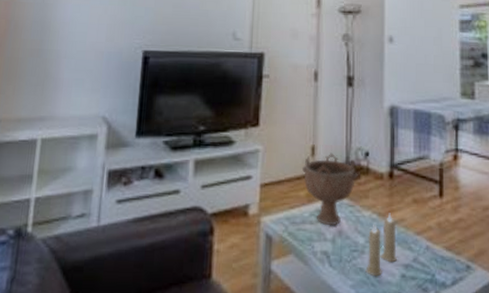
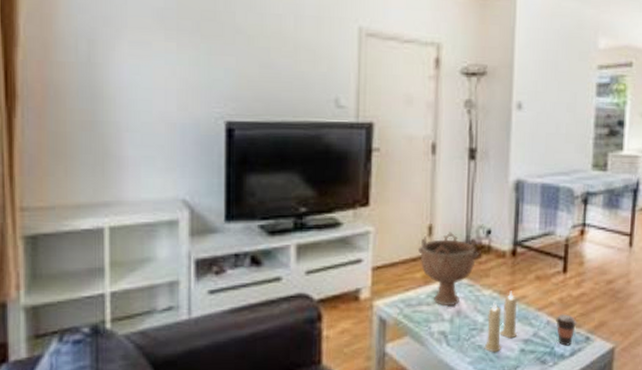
coffee cup: none [435,239,457,274] -> present [556,313,577,346]

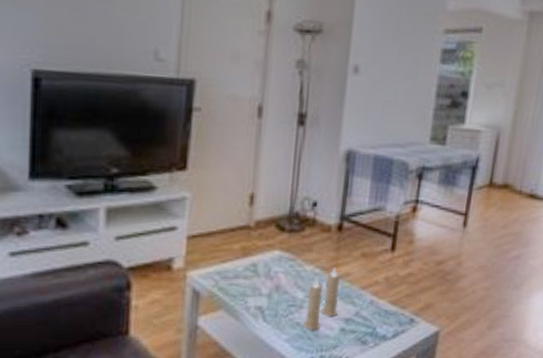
decorative bowl: present [417,232,479,307] -> none [237,202,302,281]
coffee cup: present [556,313,577,346] -> none [380,293,402,327]

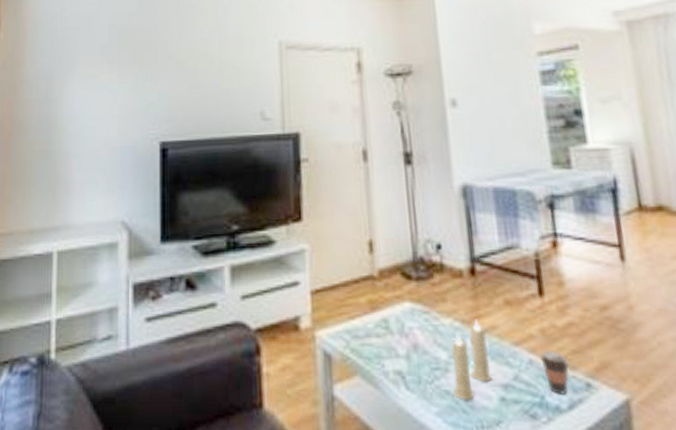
coffee cup: none [380,293,402,327] -> present [540,349,570,395]

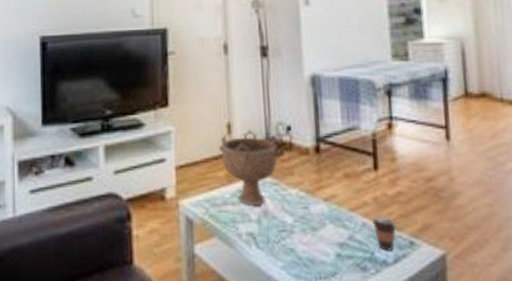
decorative bowl: none [358,247,430,339] -> present [218,129,281,207]
candle: present [451,319,492,401] -> none [296,189,330,257]

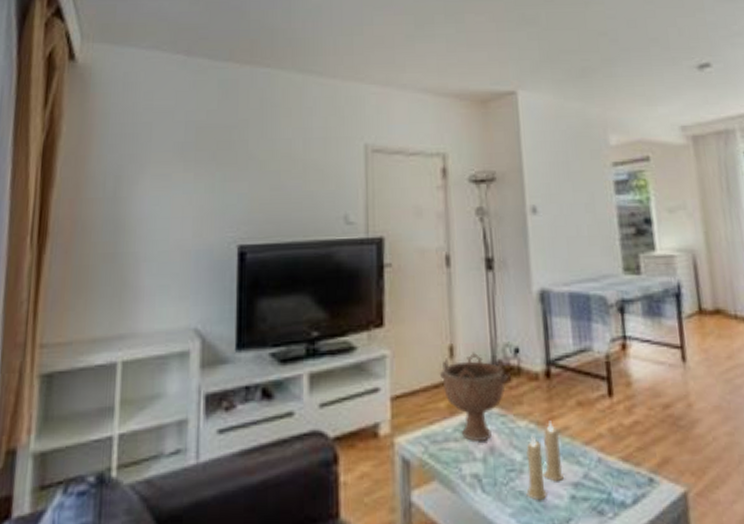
candle: none [296,189,330,257] -> present [526,420,564,501]
coffee cup: present [372,214,397,251] -> none [608,447,635,491]

